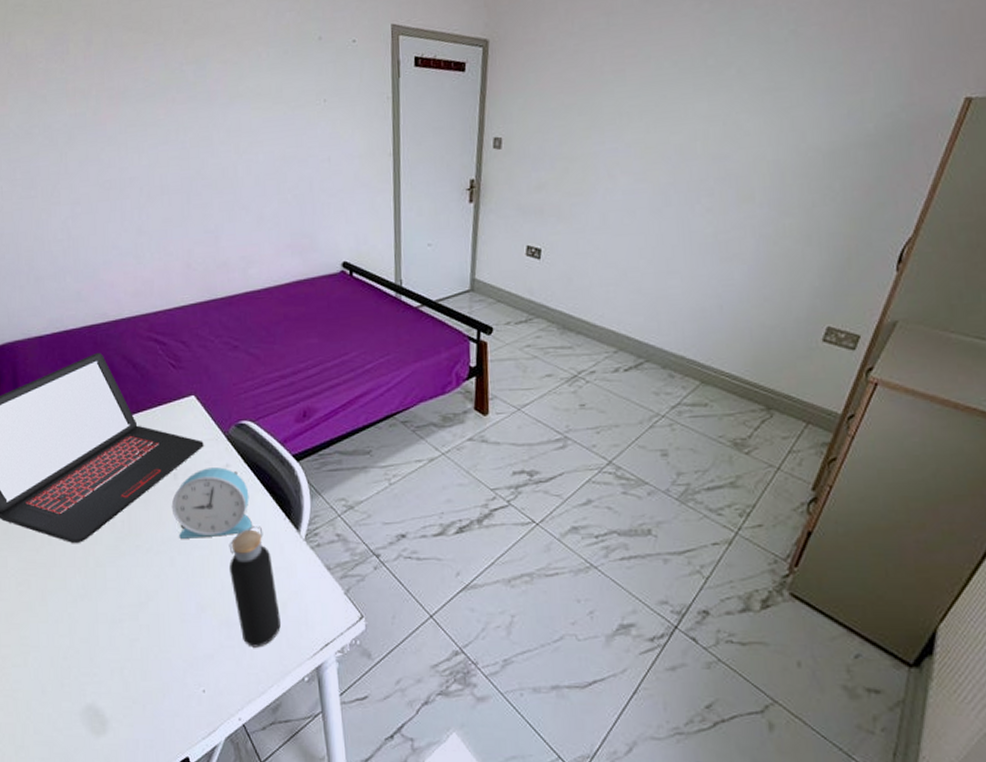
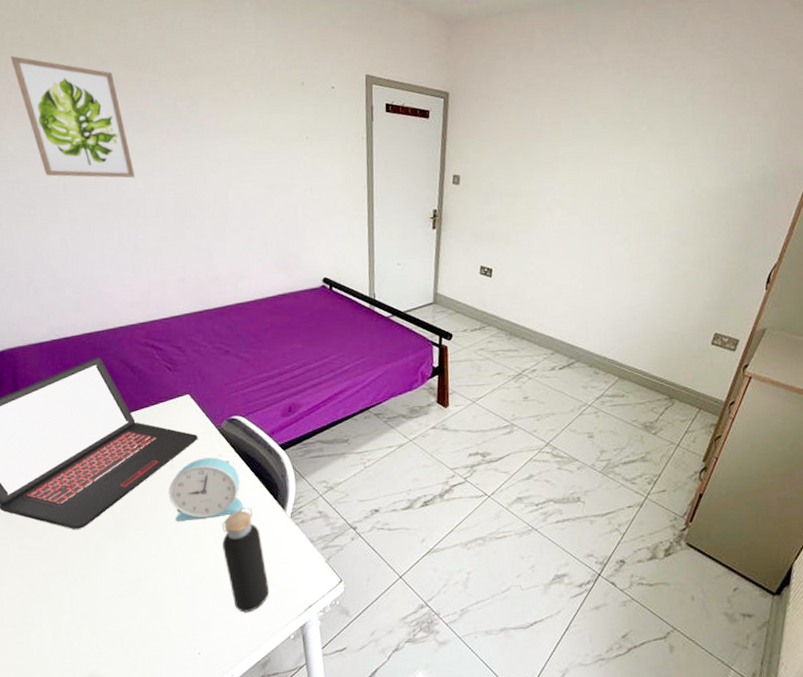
wall art: none [13,24,139,154] -> present [10,55,136,178]

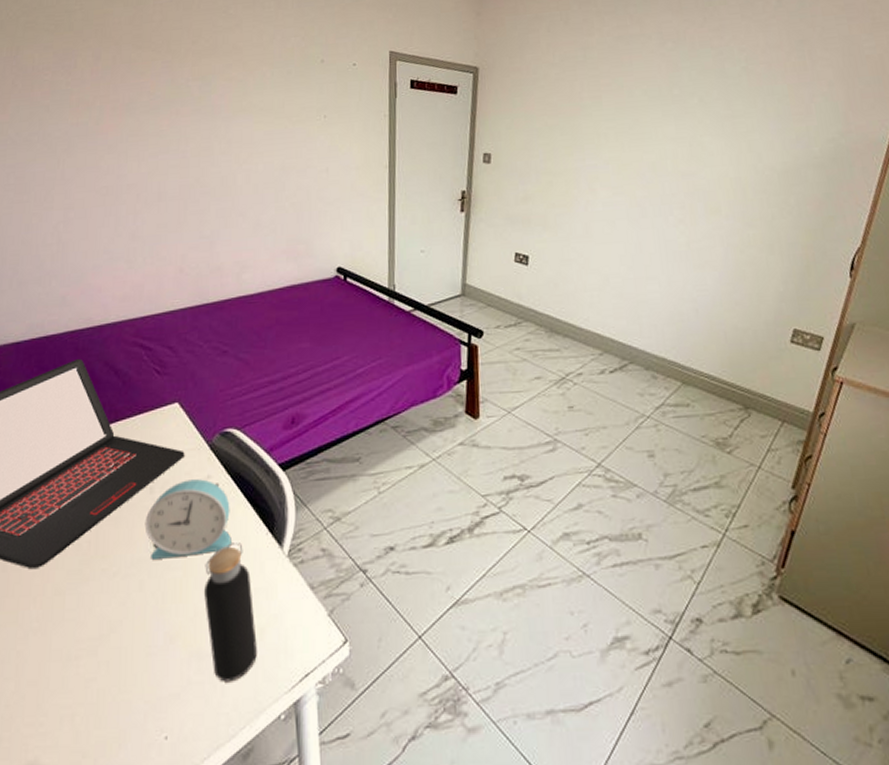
wall art: present [10,55,136,178] -> none [22,39,139,161]

